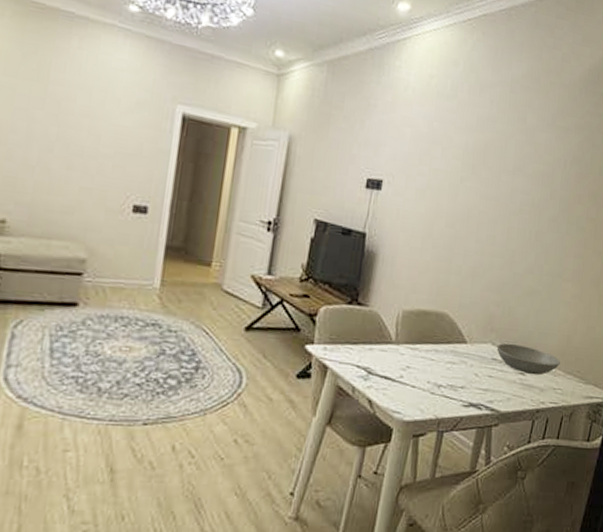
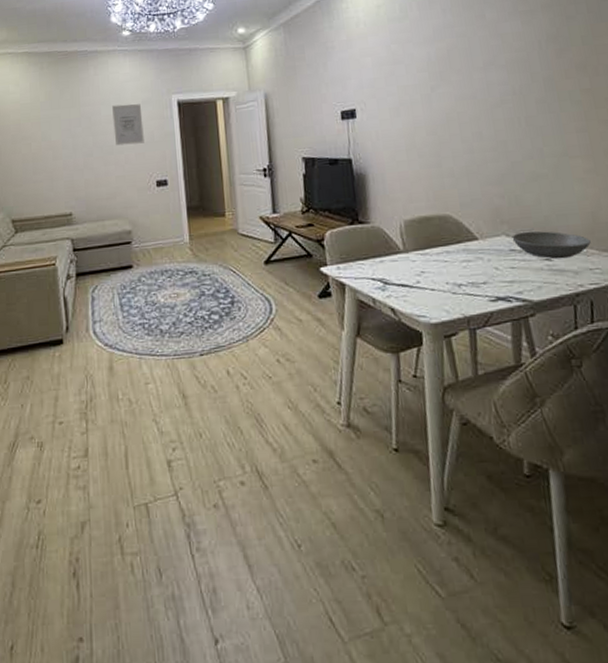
wall art: none [88,95,134,154] -> present [112,104,144,146]

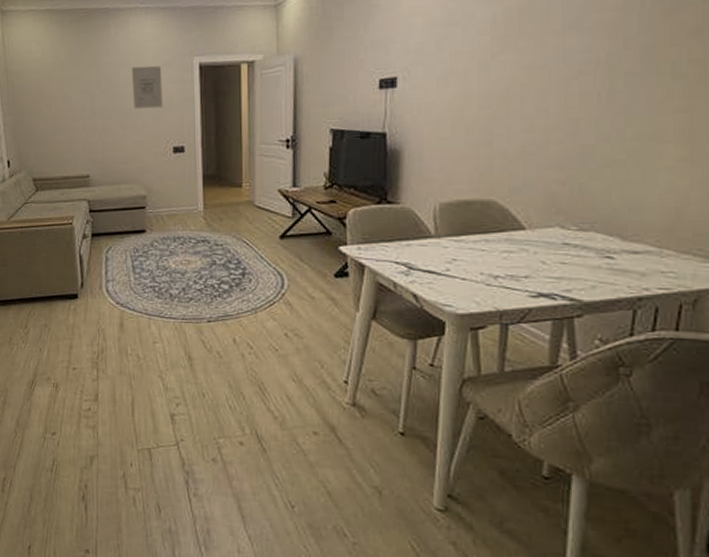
bowl: present [511,231,591,259] -> none [567,224,668,258]

